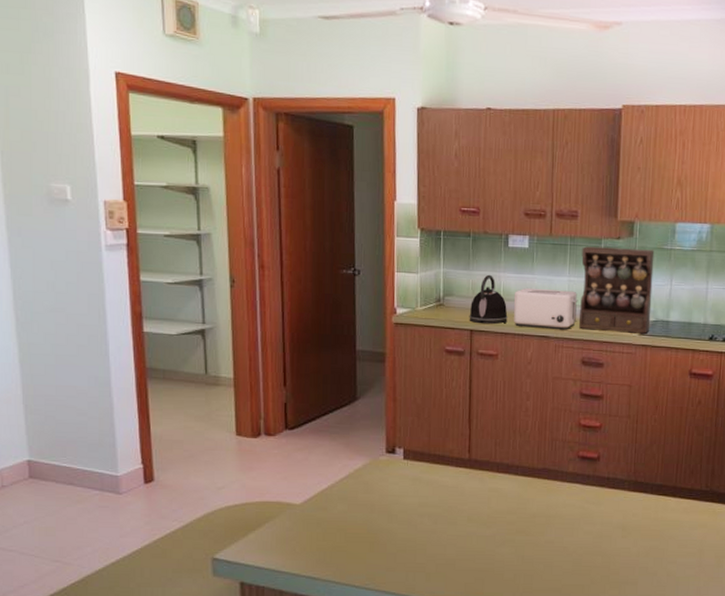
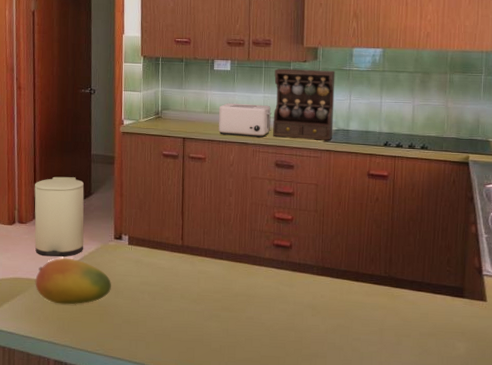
pedal bin: none [285,377,348,476] -> present [34,176,84,257]
fruit: none [288,476,383,532] -> present [35,258,111,305]
kettle: present [469,274,508,325] -> none [182,92,214,133]

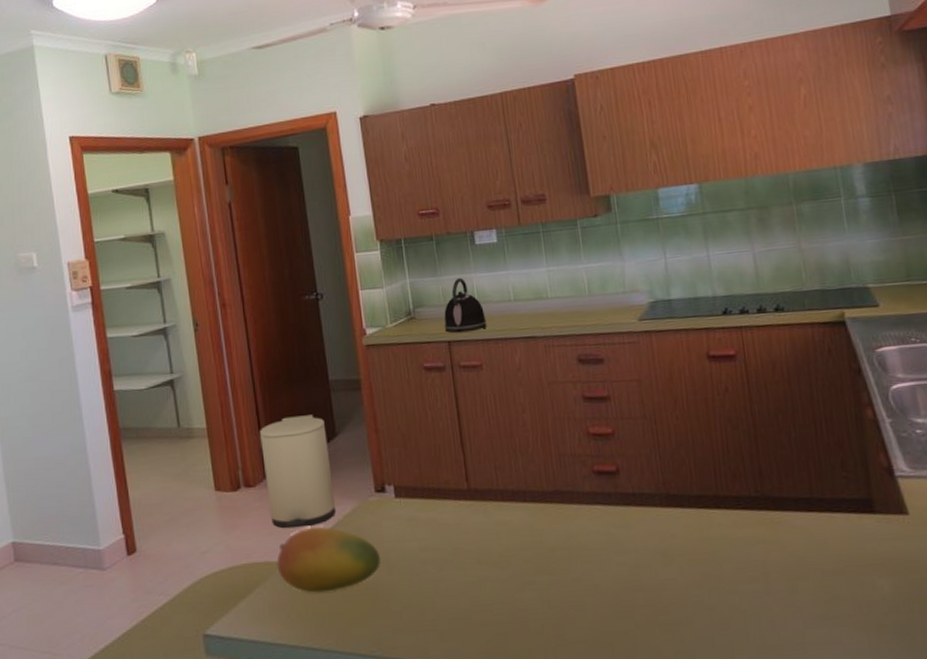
kettle: none [182,92,214,133] -> present [444,277,487,334]
toaster: present [218,103,272,139] -> none [489,281,564,331]
spice rack: present [272,68,336,141] -> none [556,222,651,323]

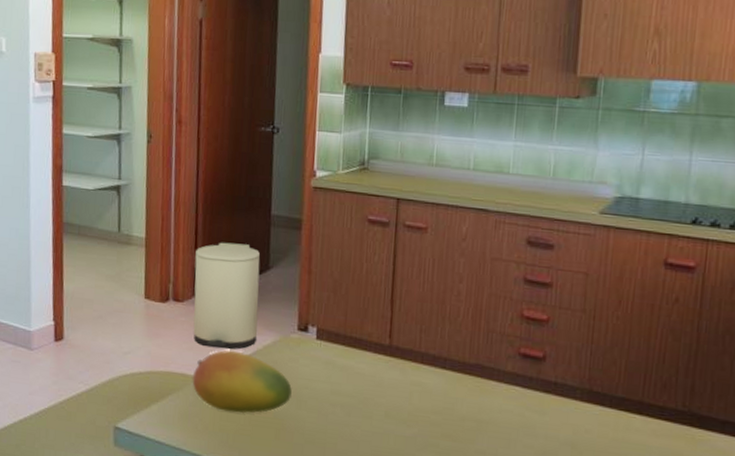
kettle: present [444,277,487,334] -> none [396,136,441,194]

